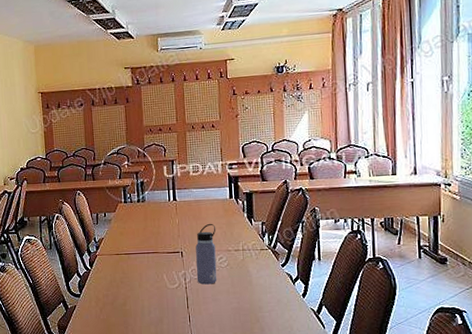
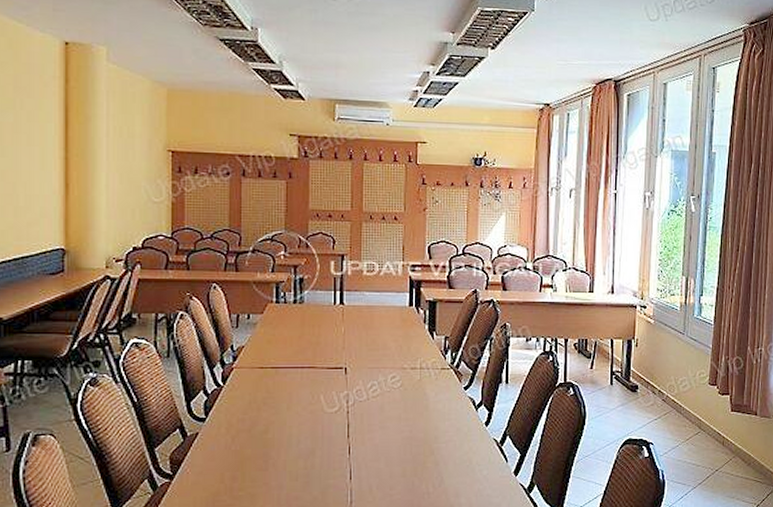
water bottle: present [195,223,217,285] -> none [362,334,391,409]

